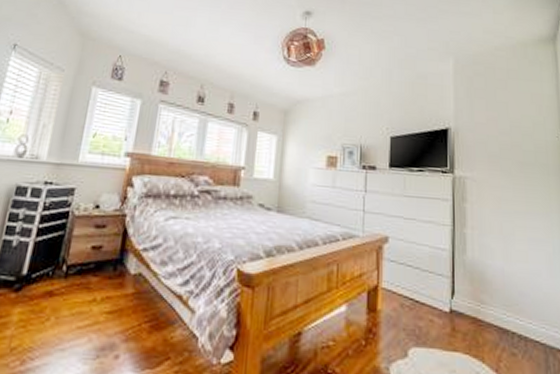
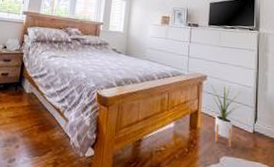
house plant: none [390,248,437,333] -> present [208,84,244,147]

